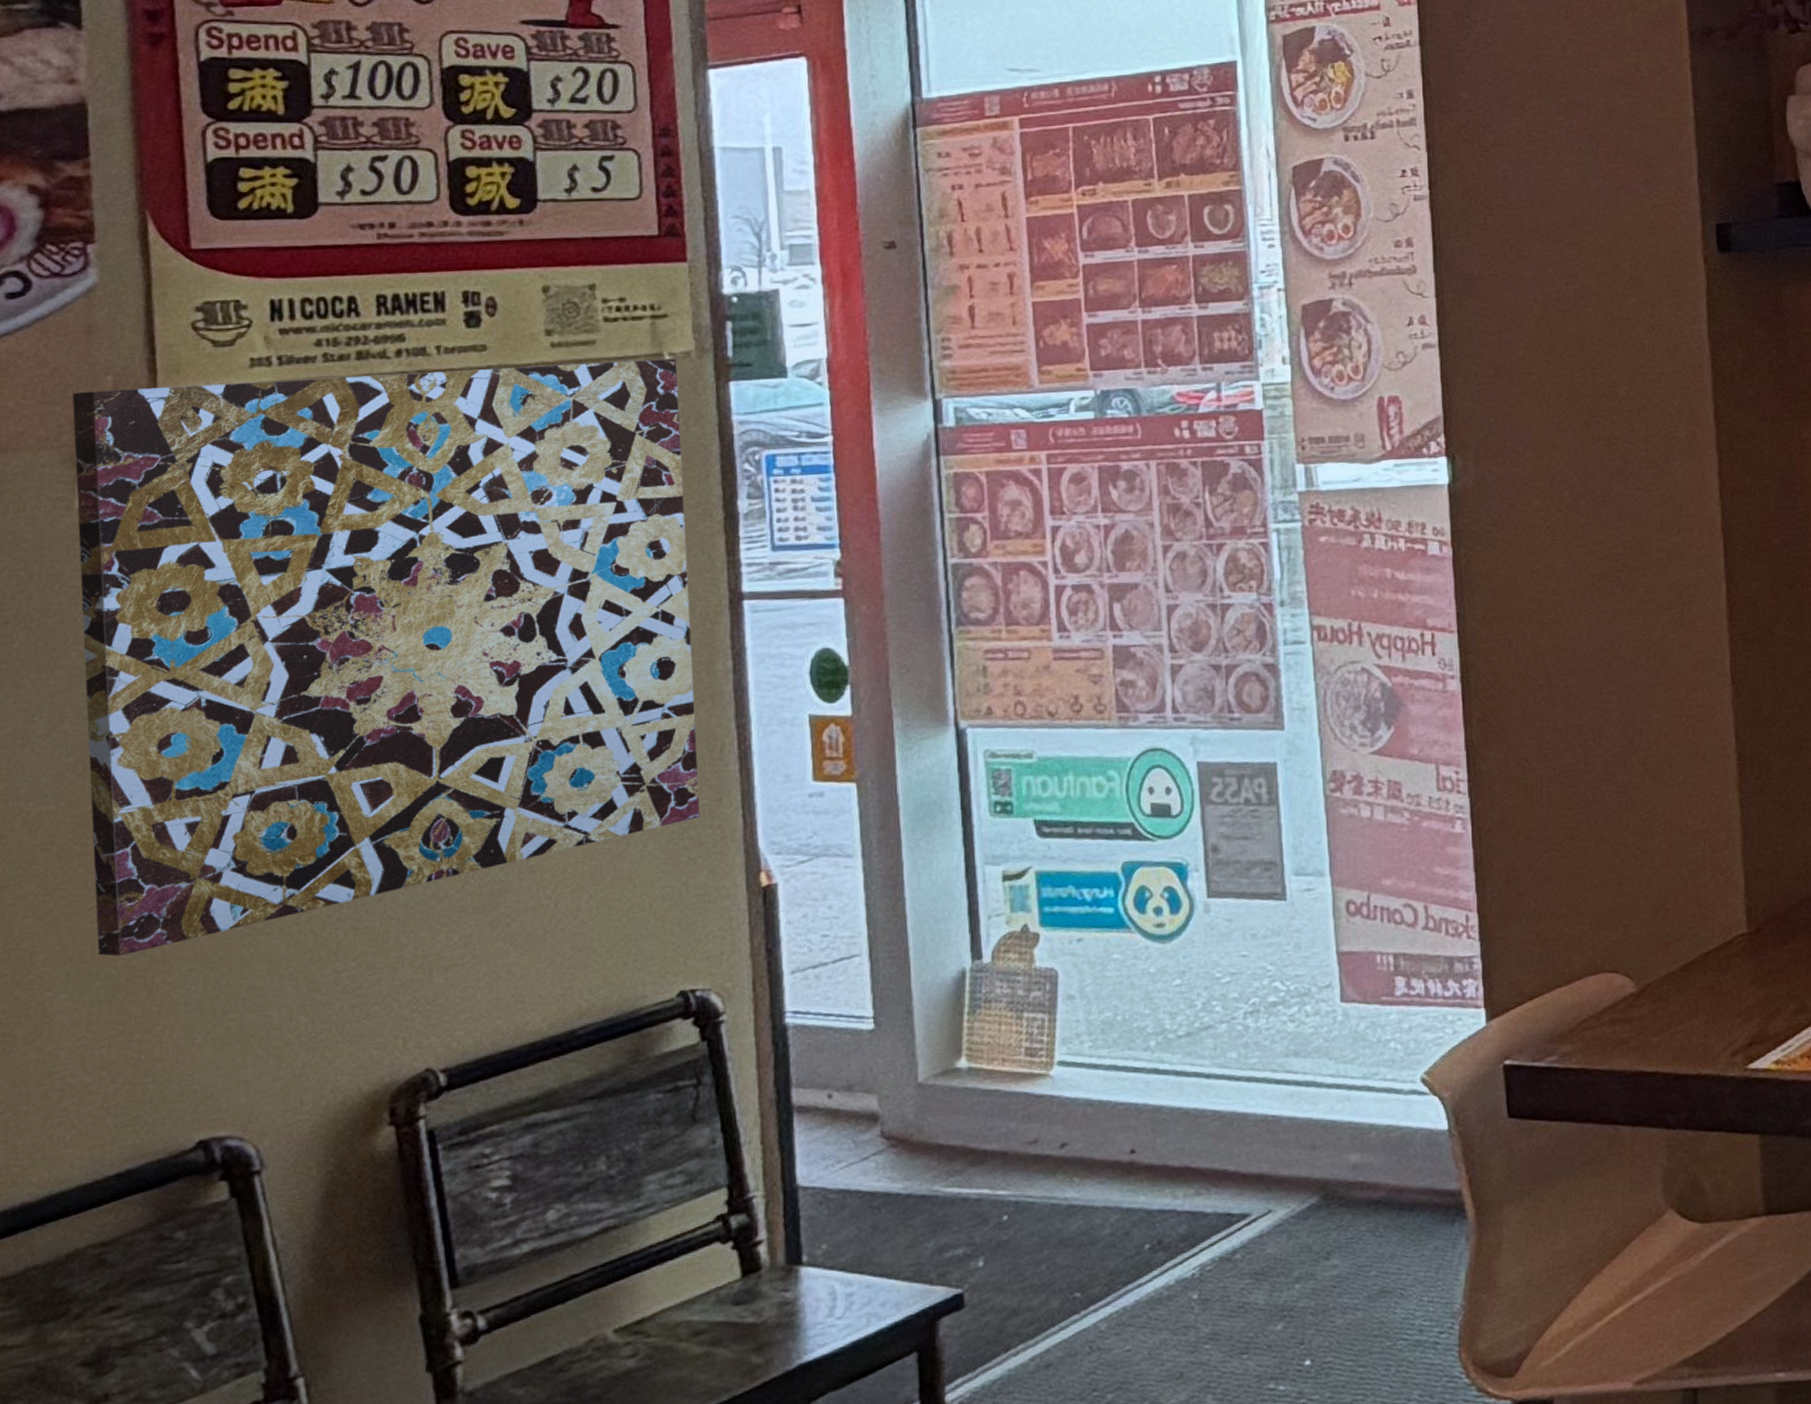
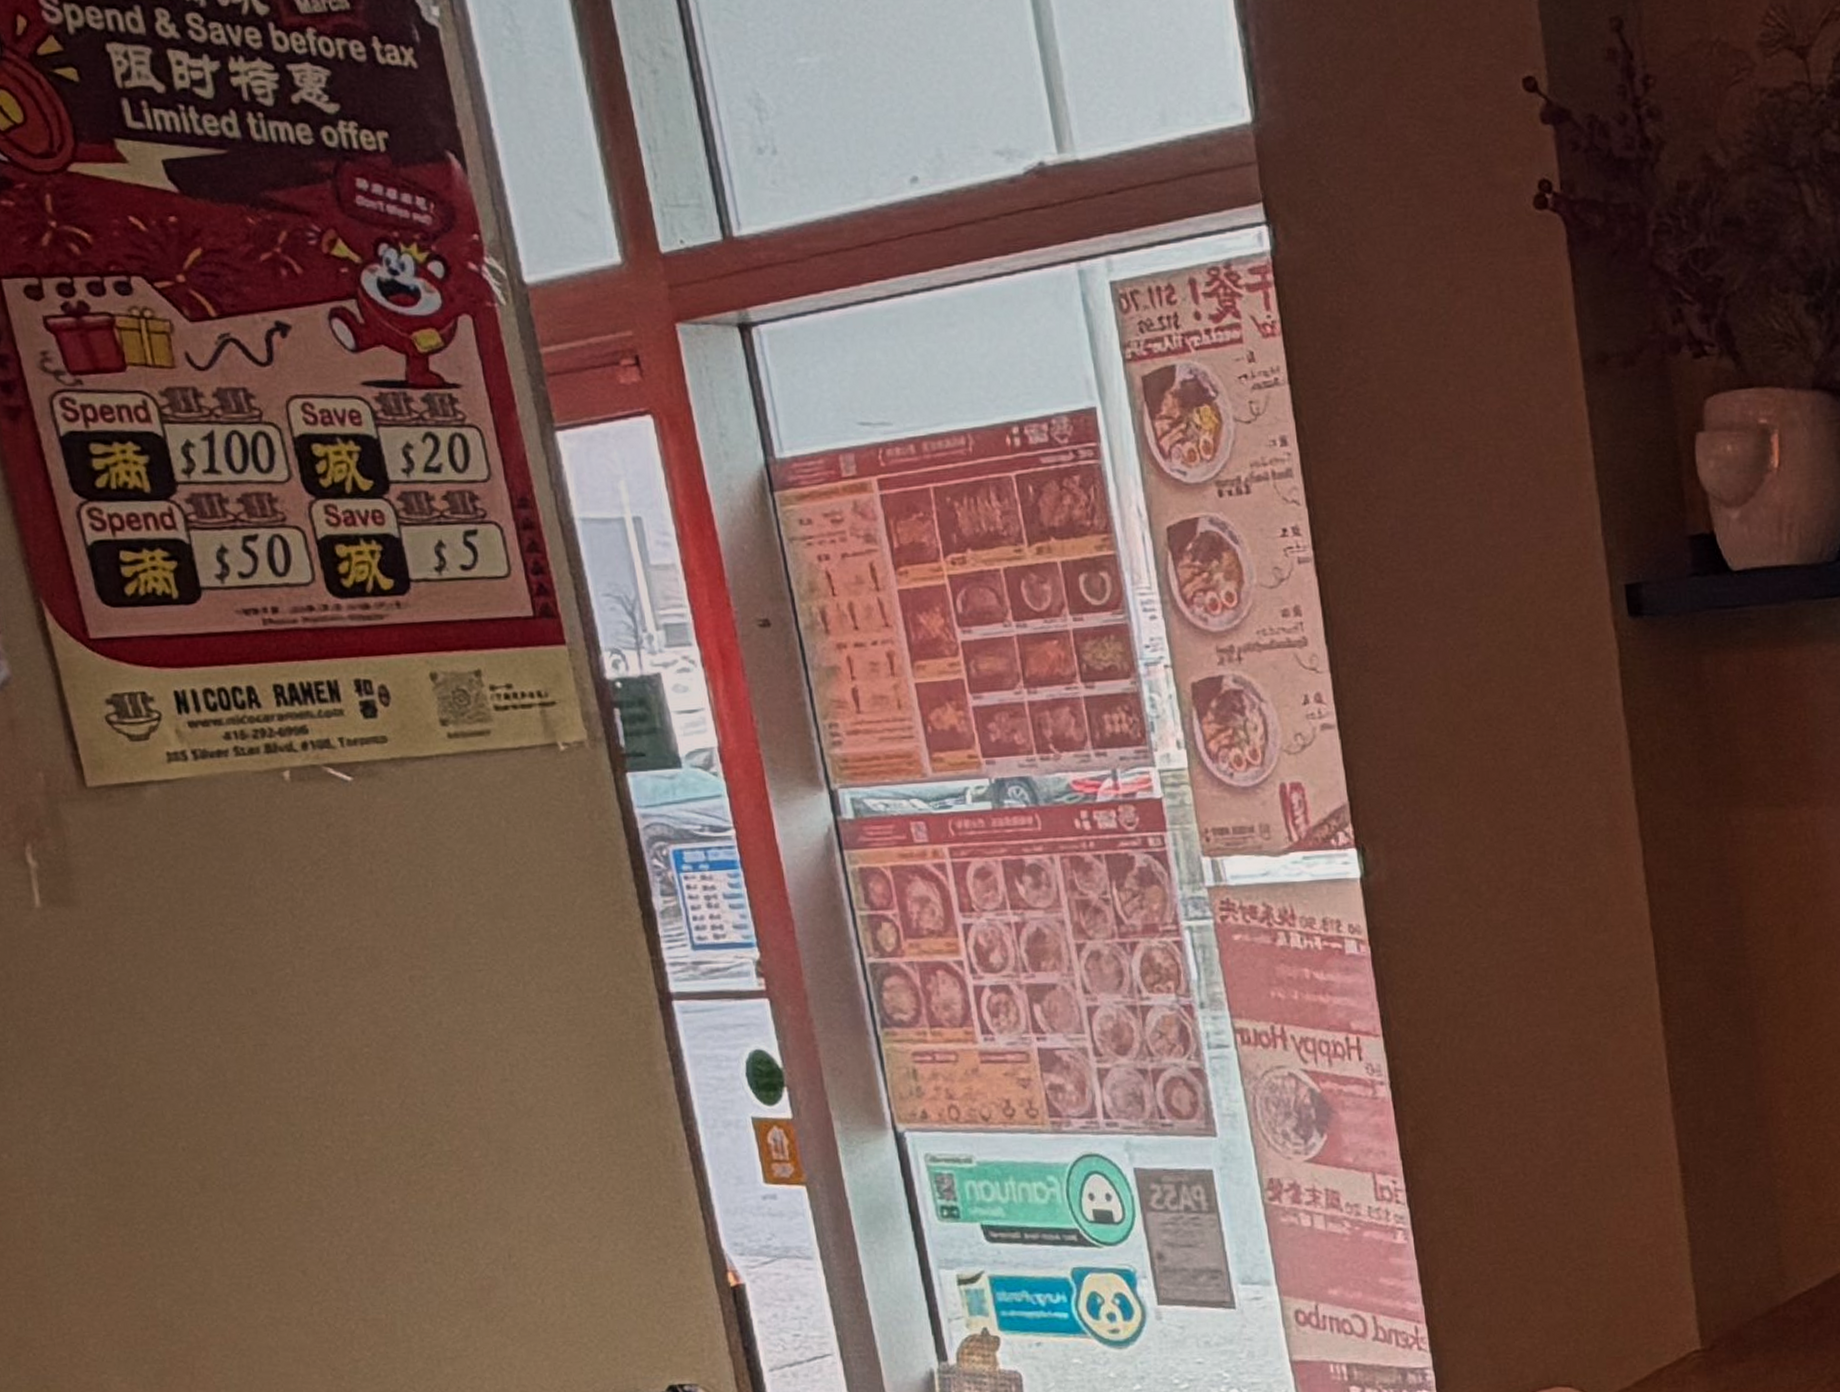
wall art: present [72,358,701,956] -> none [10,748,663,1342]

